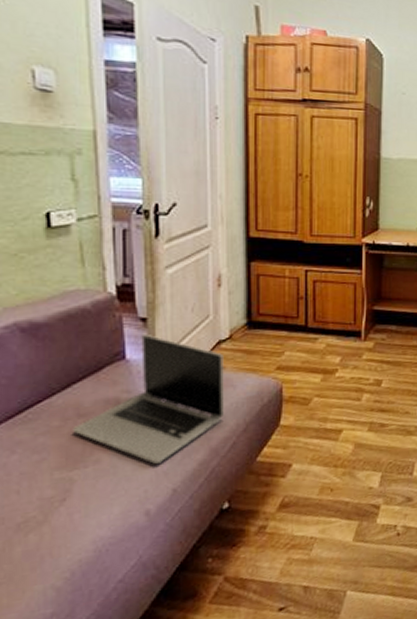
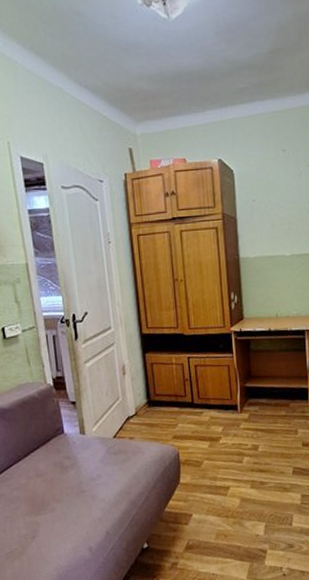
laptop: present [73,333,225,465] -> none [34,413,138,513]

